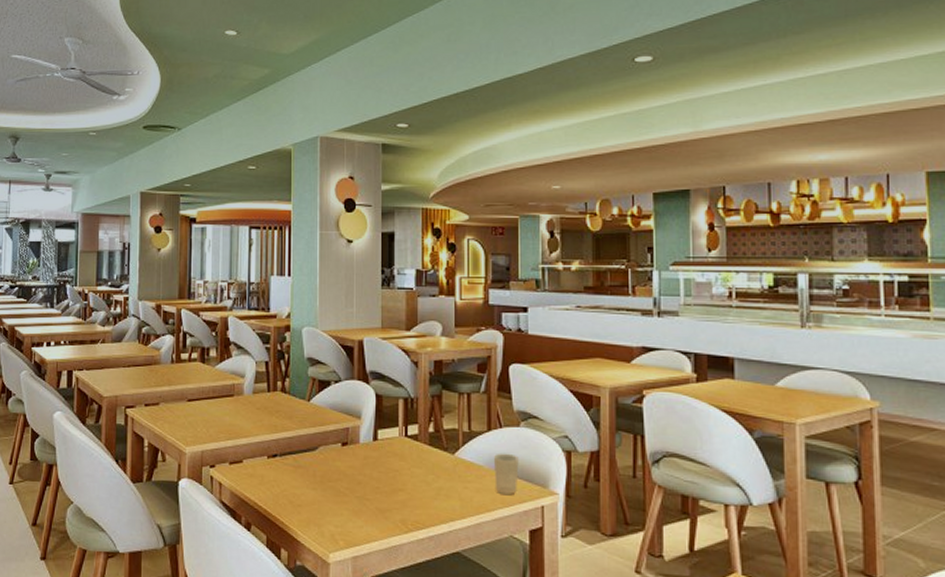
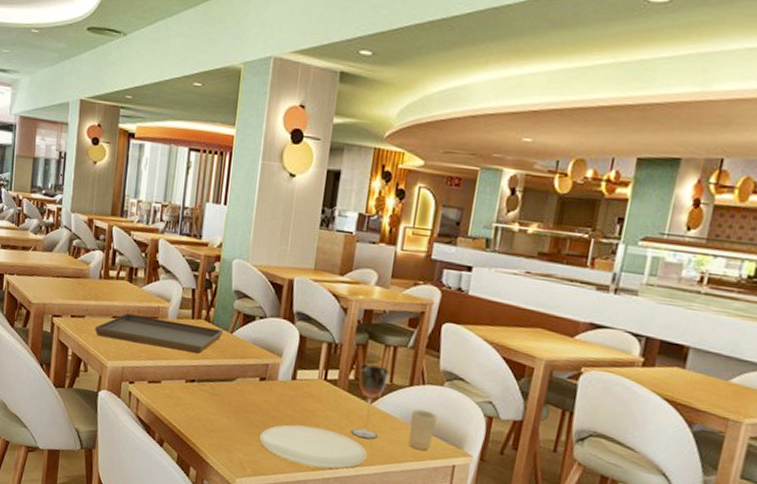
serving tray: none [171,395,300,426] -> present [95,313,223,354]
plate: none [349,486,457,530] -> present [260,424,367,470]
wineglass: none [439,414,466,492] -> present [351,364,388,439]

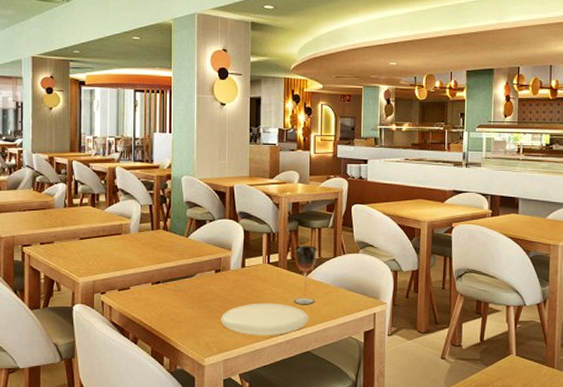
serving tray: present [95,313,223,354] -> none [64,234,180,258]
cup: present [408,408,438,451] -> none [338,274,357,306]

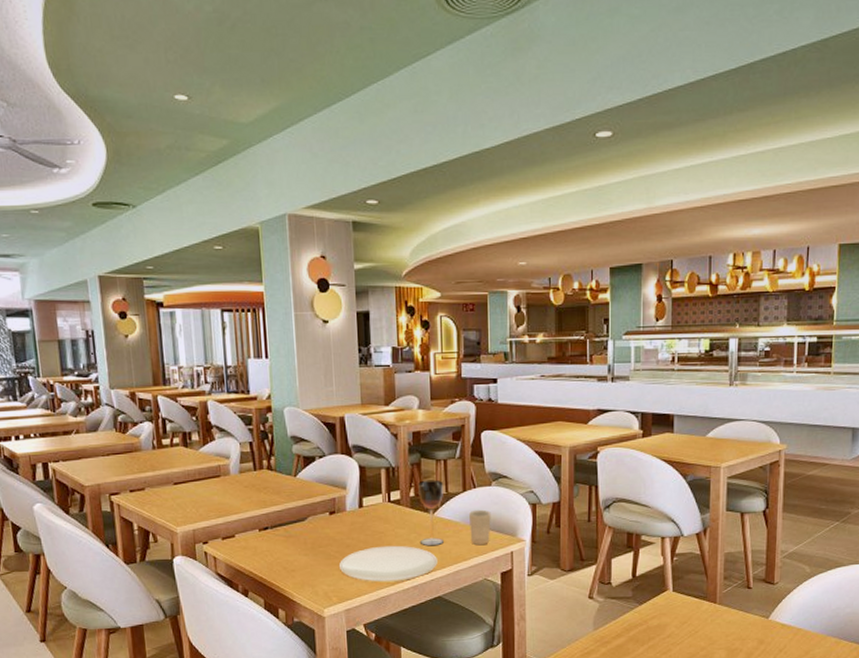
cup: none [338,274,357,306] -> present [469,509,491,546]

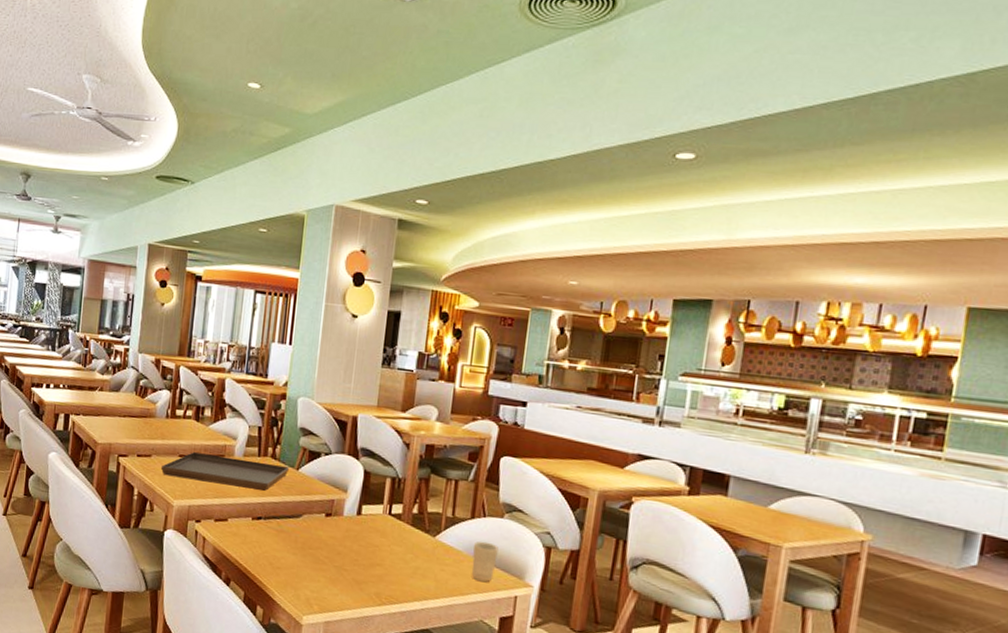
serving tray: none [158,475,287,504] -> present [161,452,289,491]
plate: present [340,545,438,583] -> none [326,559,432,604]
wineglass: present [418,479,443,546] -> none [416,498,450,572]

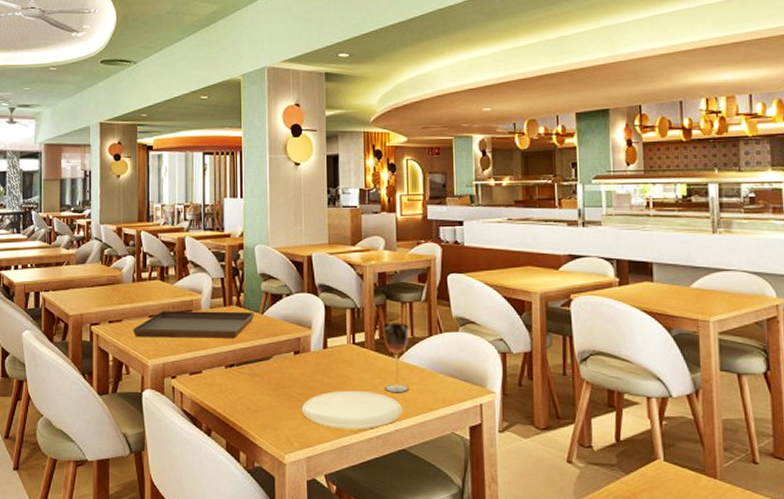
plate: none [326,559,432,604] -> present [302,390,402,430]
wineglass: none [416,498,450,572] -> present [383,322,409,393]
cup: present [471,541,499,583] -> none [436,356,459,396]

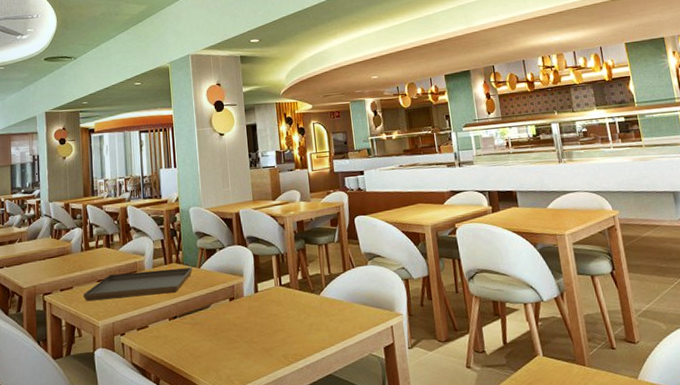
plate: present [302,390,402,430] -> none [240,326,327,364]
wineglass: present [383,322,409,393] -> none [305,262,330,325]

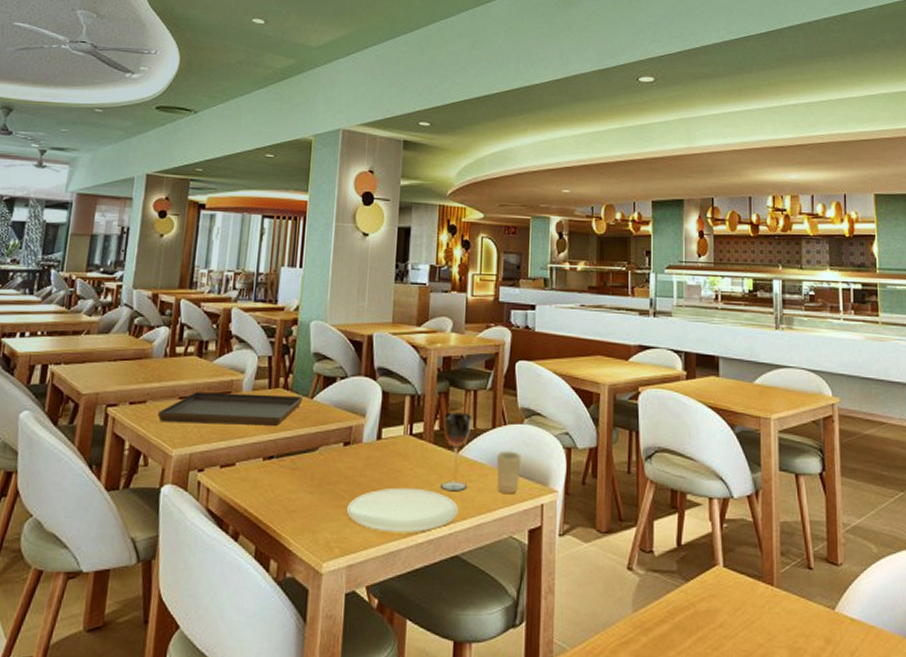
plate: none [240,326,327,364] -> present [347,487,458,534]
wineglass: none [305,262,330,325] -> present [441,412,471,492]
cup: none [351,287,371,322] -> present [496,450,521,495]

